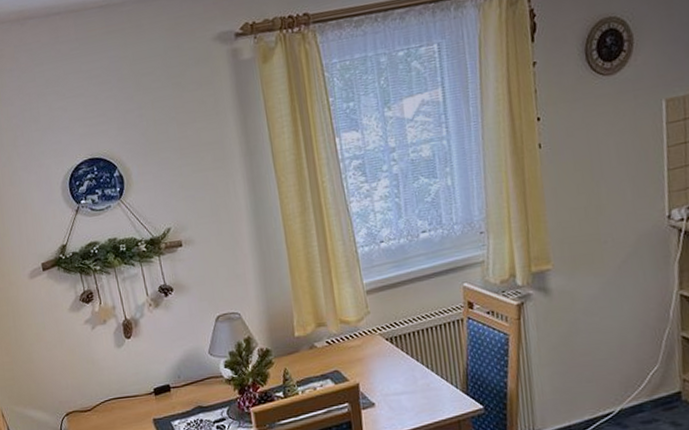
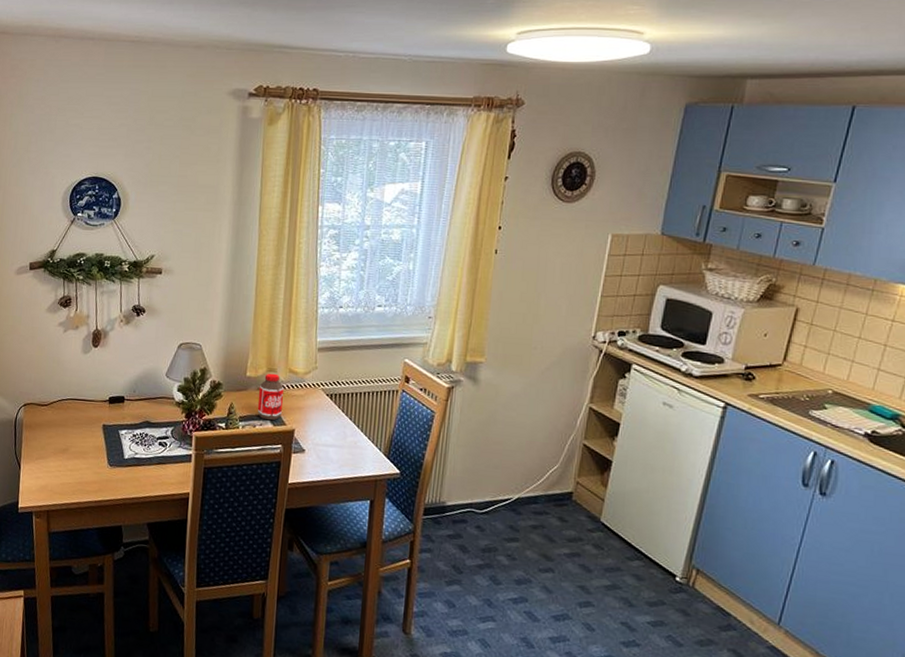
bottle: none [311,327,342,380] -> present [257,373,284,421]

